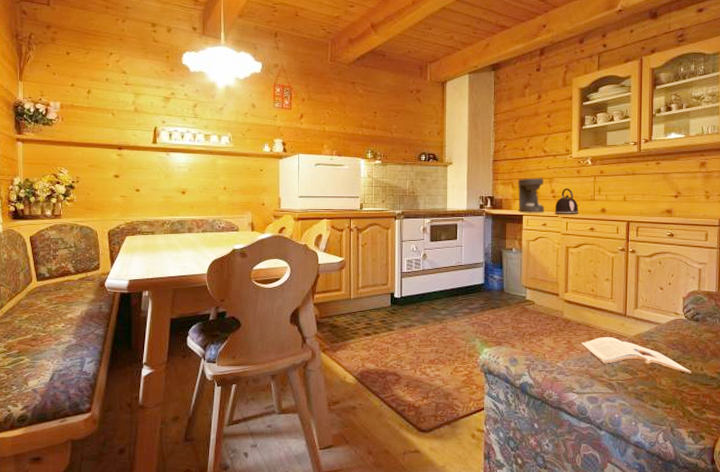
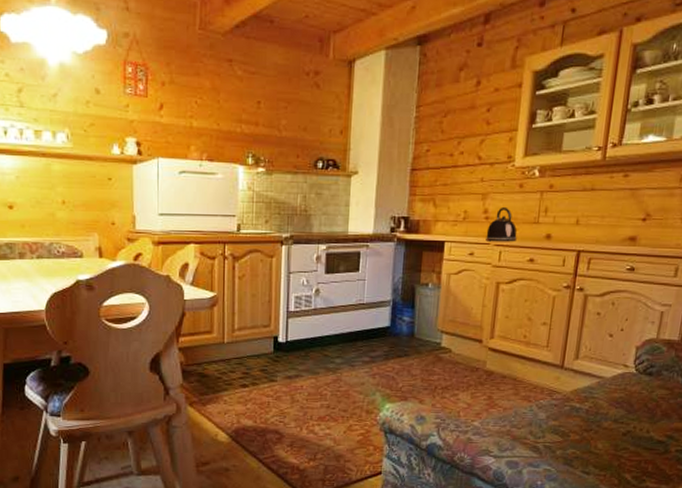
coffee maker: present [517,177,544,214] -> none [440,192,475,240]
magazine: present [582,336,692,374] -> none [505,392,636,436]

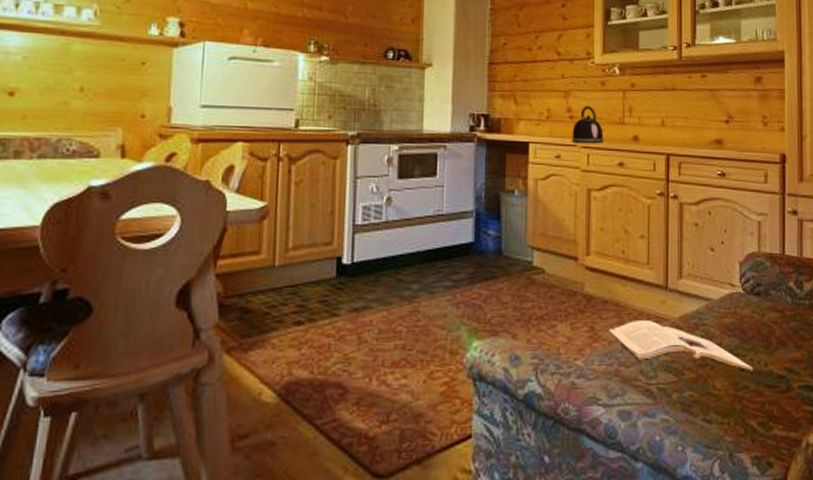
magazine: none [505,392,636,436] -> present [609,319,754,371]

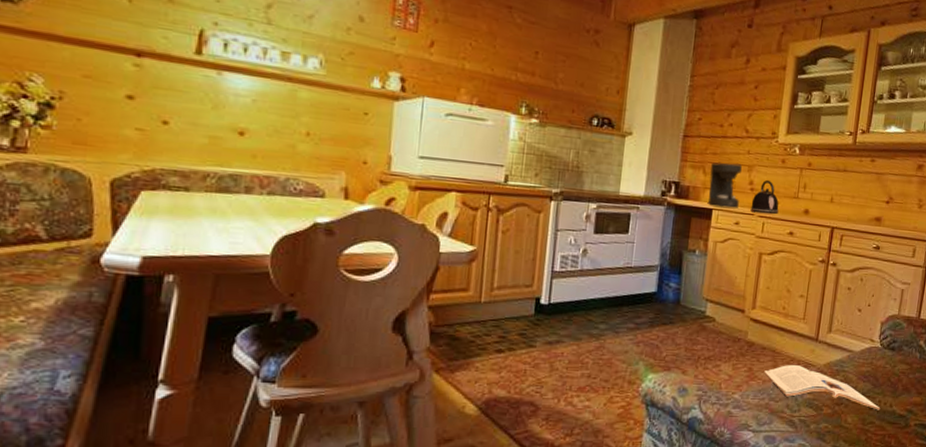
coffee maker: none [521,89,558,141] -> present [708,162,742,209]

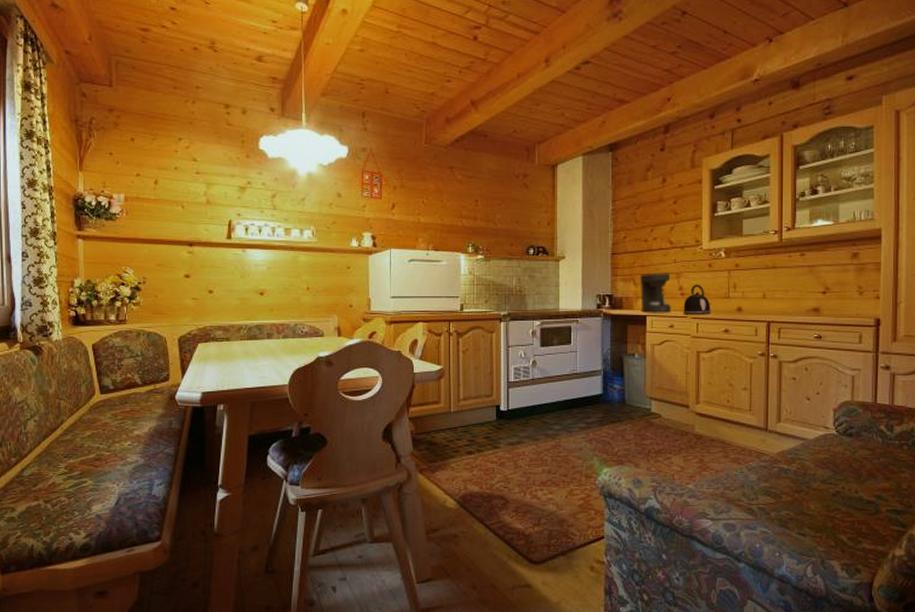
magazine: present [764,364,881,410] -> none [716,454,845,497]

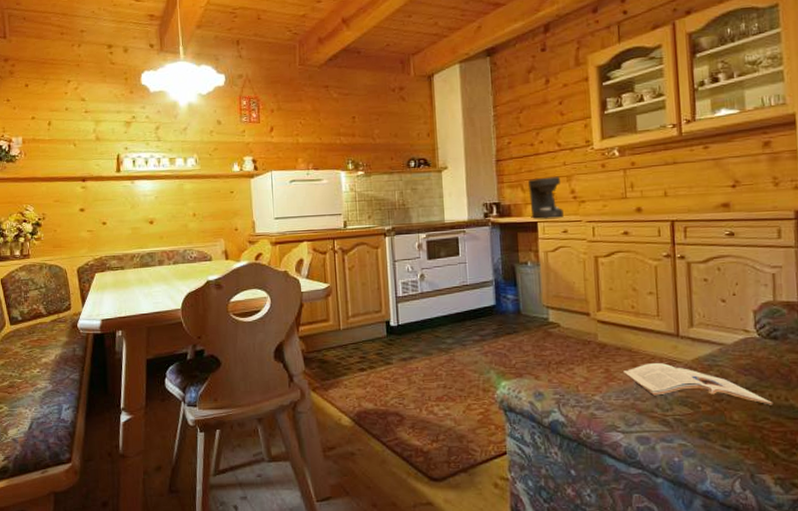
kettle: present [683,284,711,315] -> none [576,186,608,219]
magazine: none [716,454,845,497] -> present [623,362,773,405]

